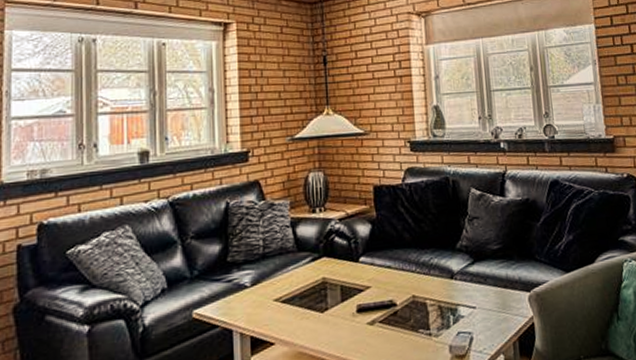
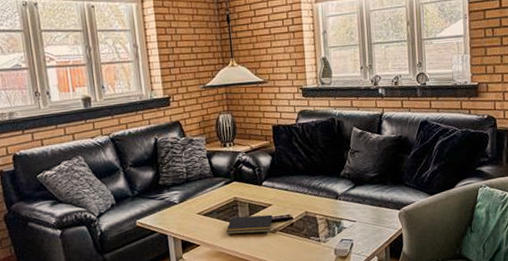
notepad: none [310,300,371,328] -> present [226,214,273,235]

